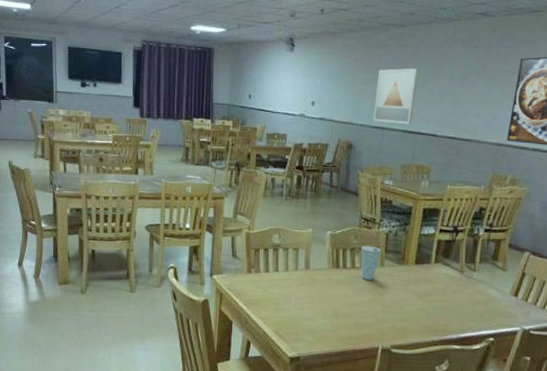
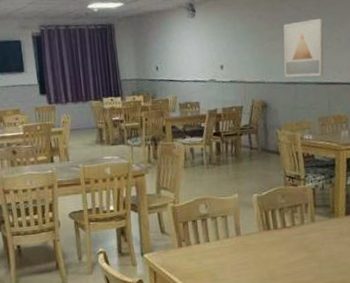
cup: present [361,246,381,280] -> none [290,203,310,238]

